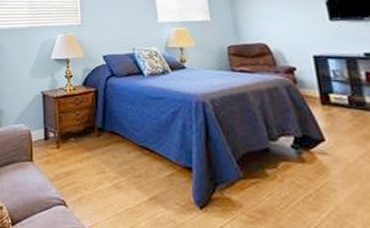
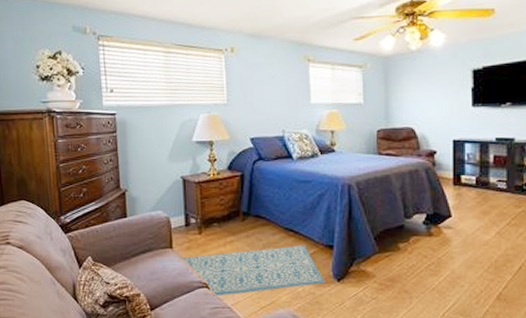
rug: none [40,164,187,216] -> present [181,245,325,296]

